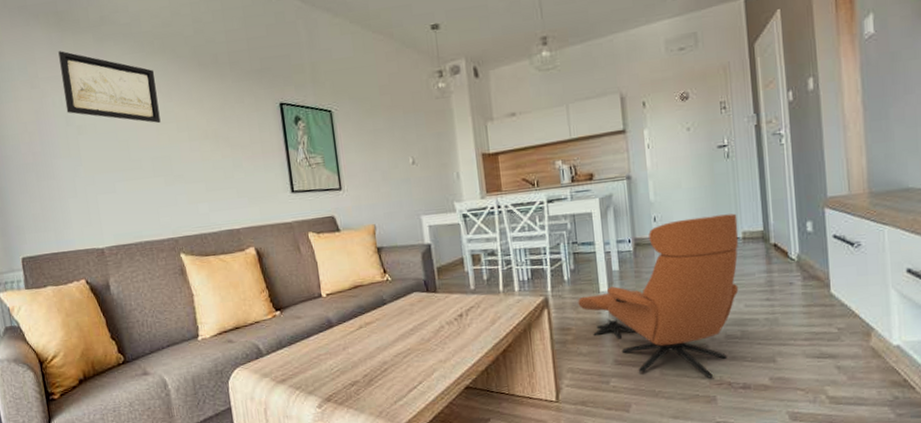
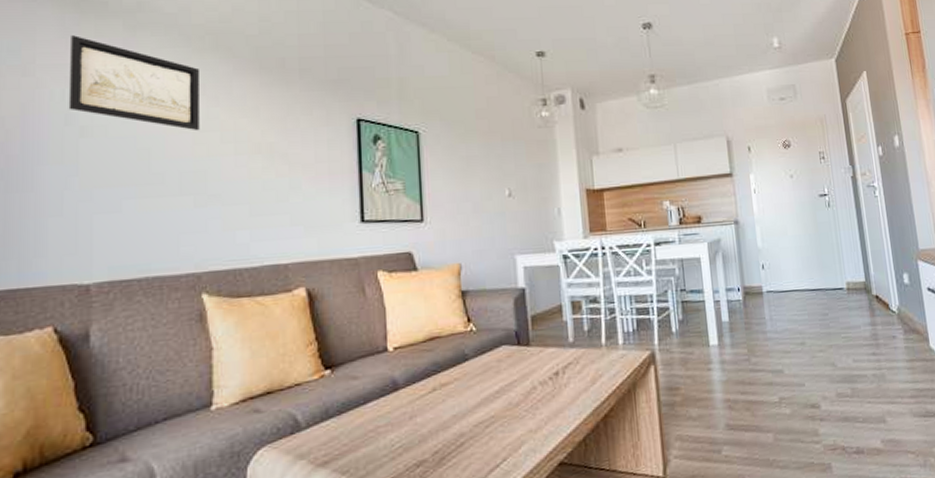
armchair: present [578,213,739,378] -> none [687,263,847,443]

